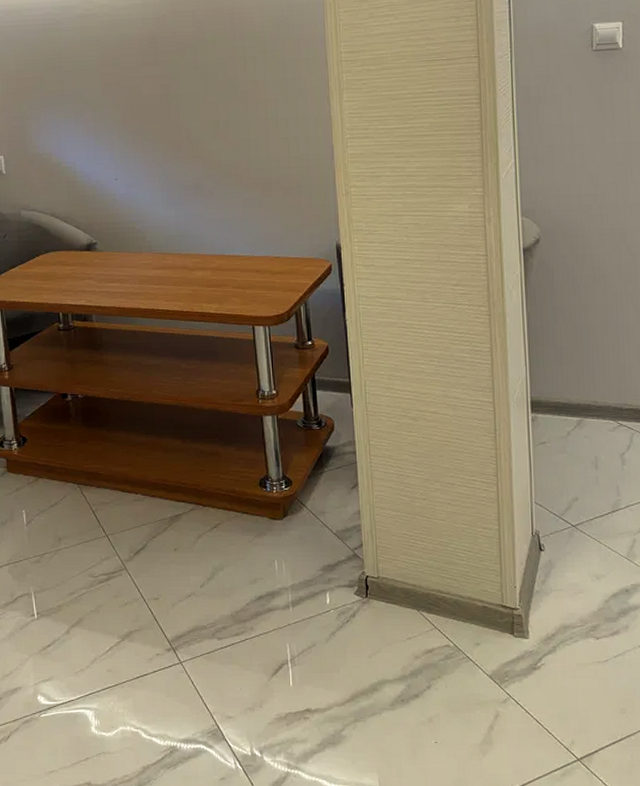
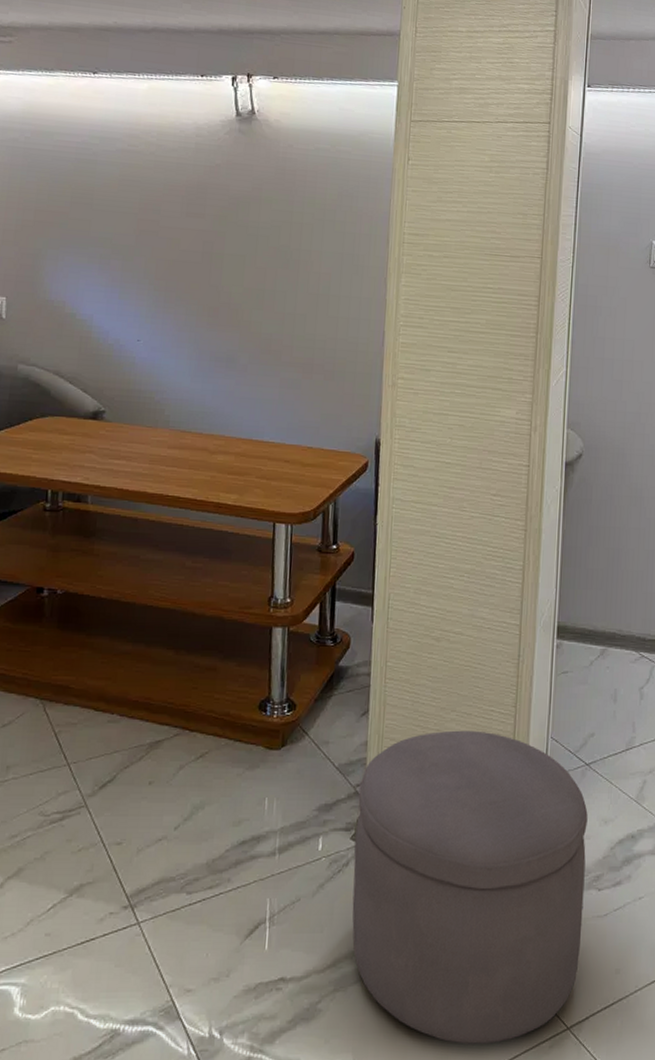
ottoman: none [357,498,584,770] -> present [352,730,588,1044]

